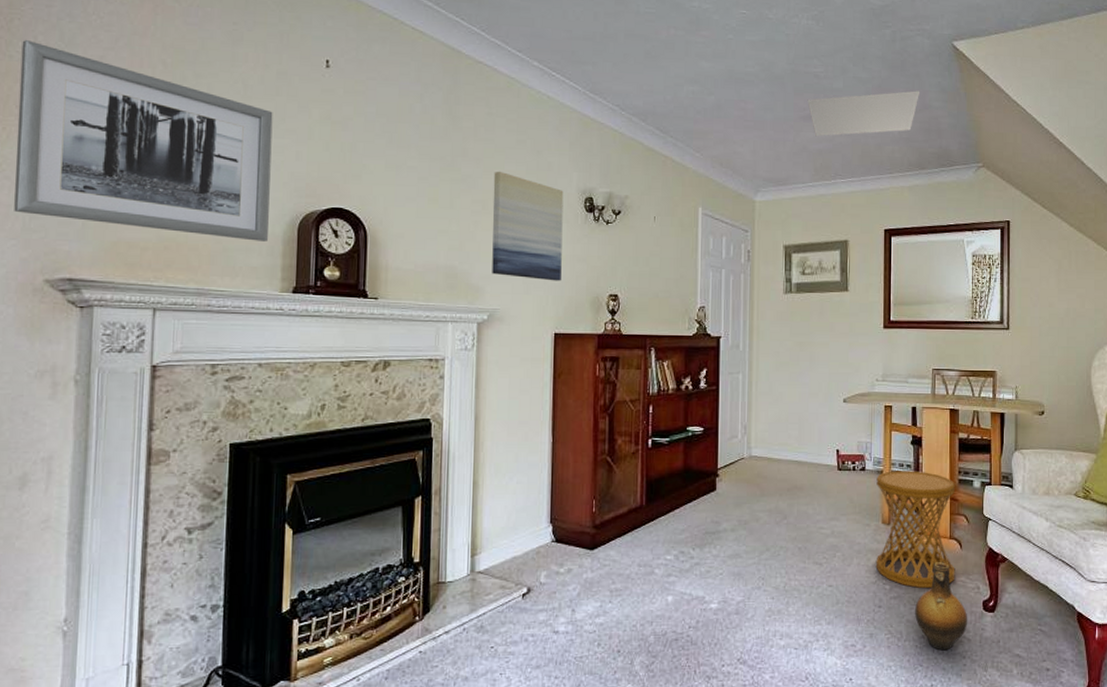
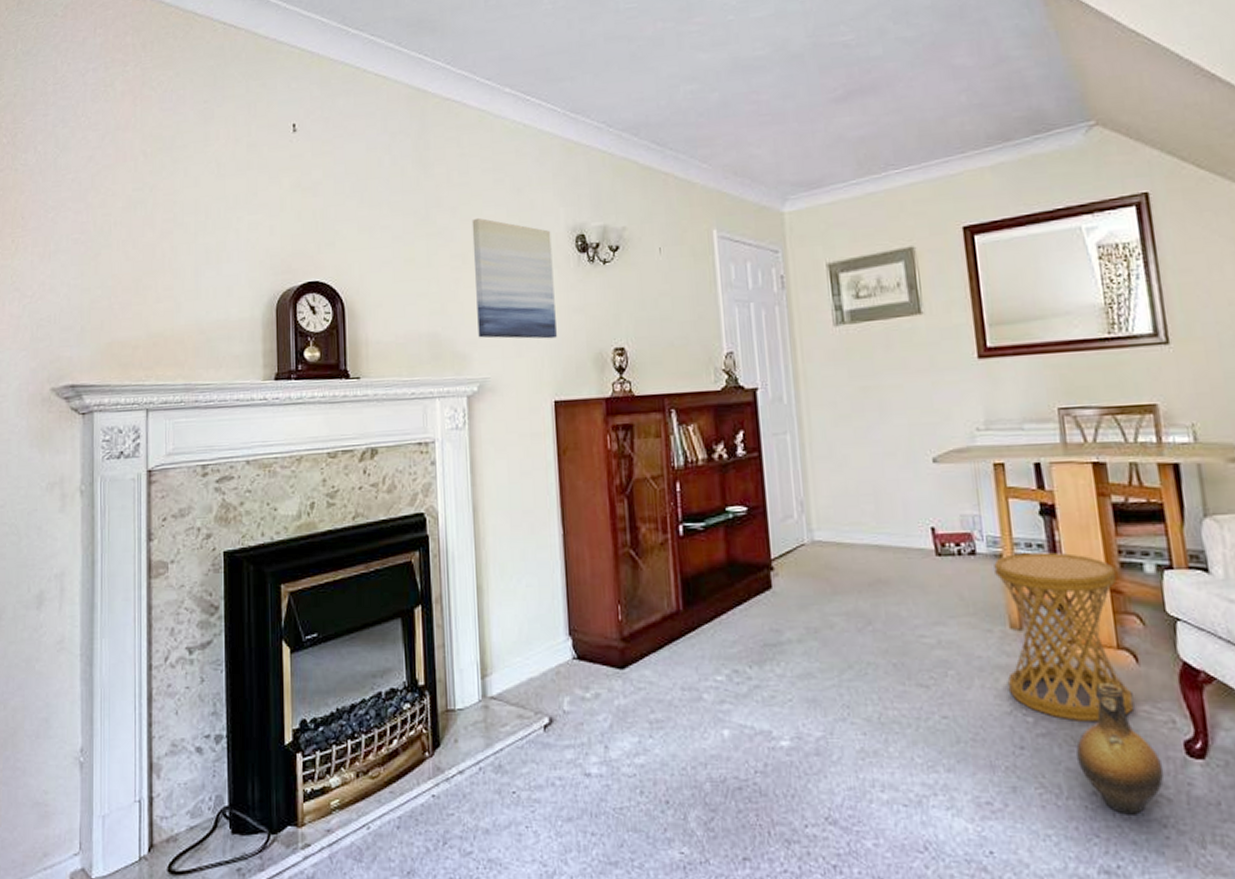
wall art: present [14,39,273,242] -> none [23,151,249,328]
ceiling light: present [807,90,921,137] -> none [837,40,992,121]

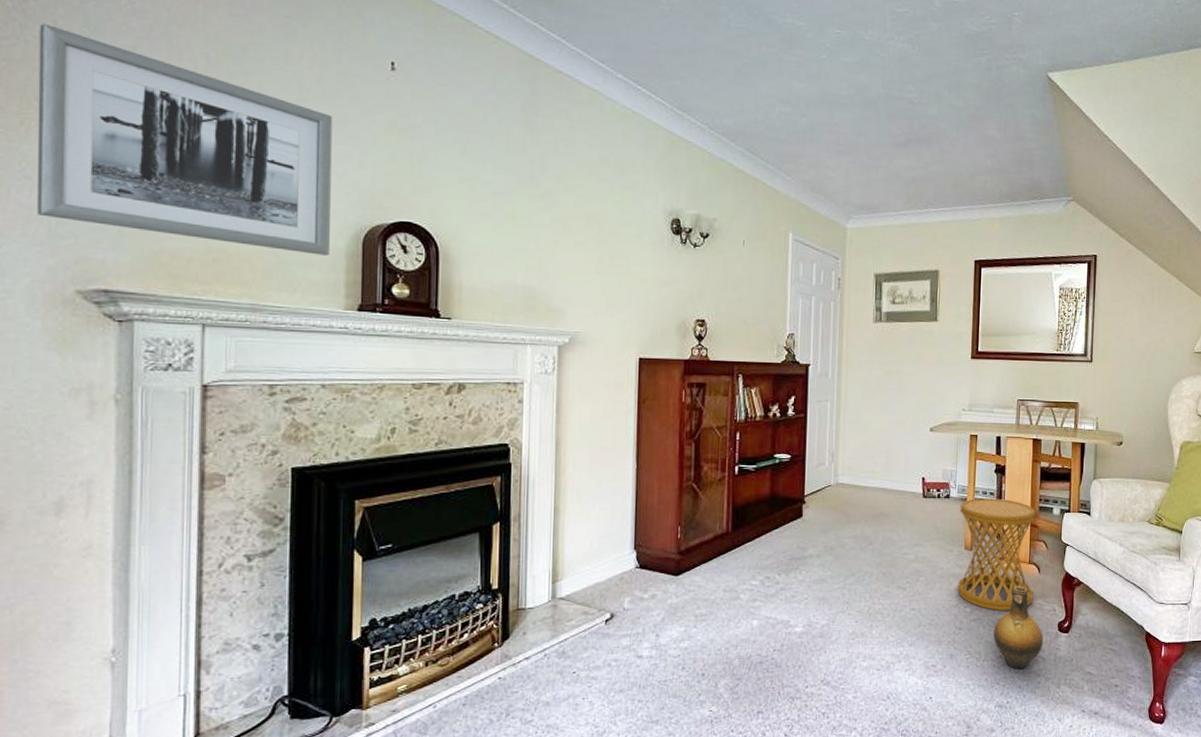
wall art: none [23,151,249,328] -> present [37,22,333,256]
wall art: present [471,217,557,339] -> none [573,188,649,305]

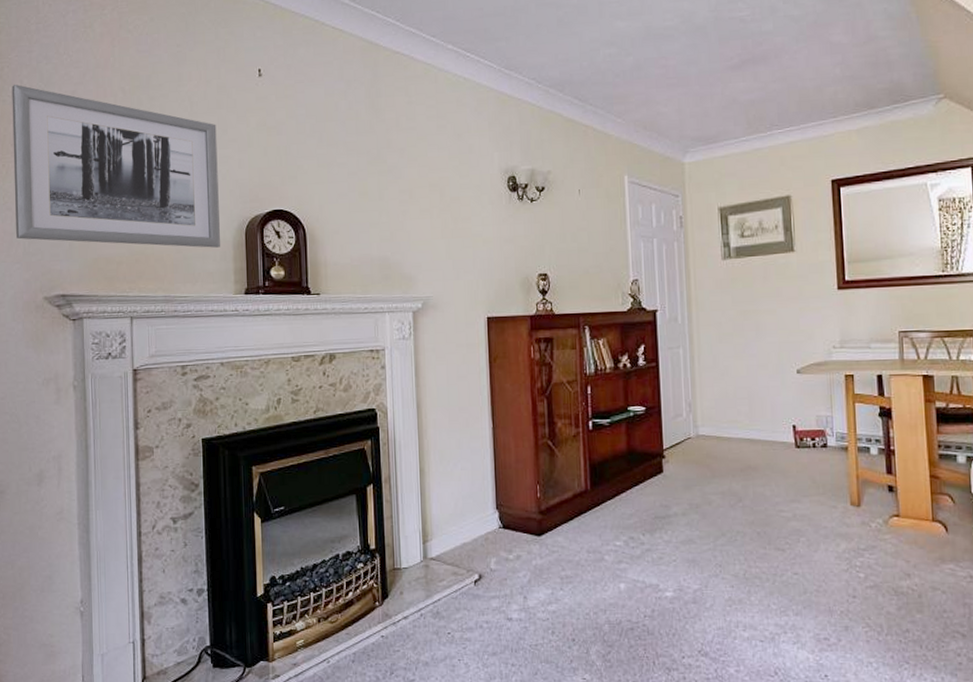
side table: present [957,498,1036,612] -> none [841,446,942,578]
ceramic jug: present [994,586,1044,670] -> none [896,548,961,647]

